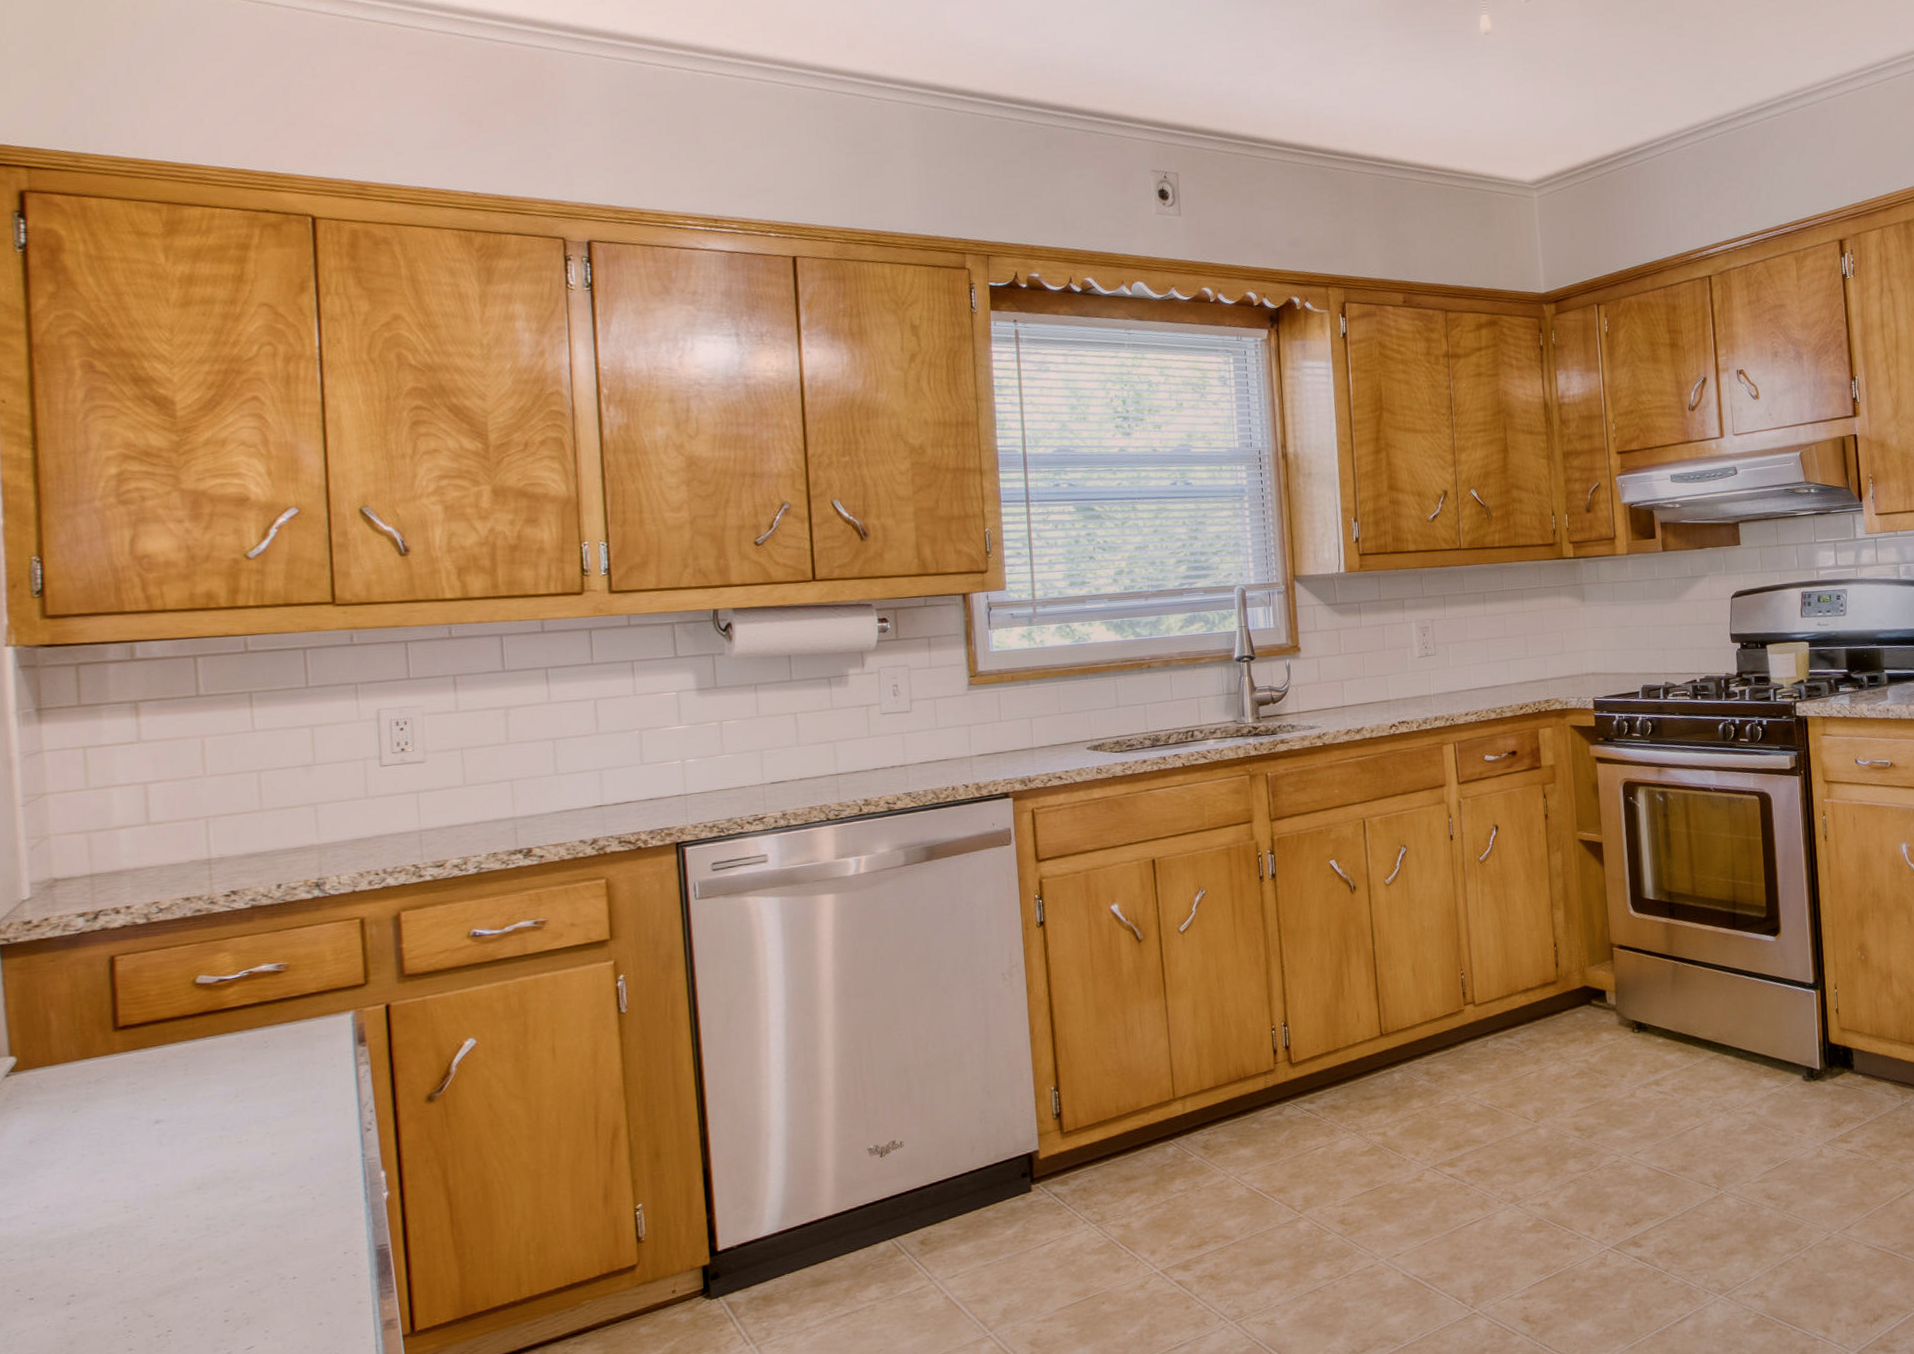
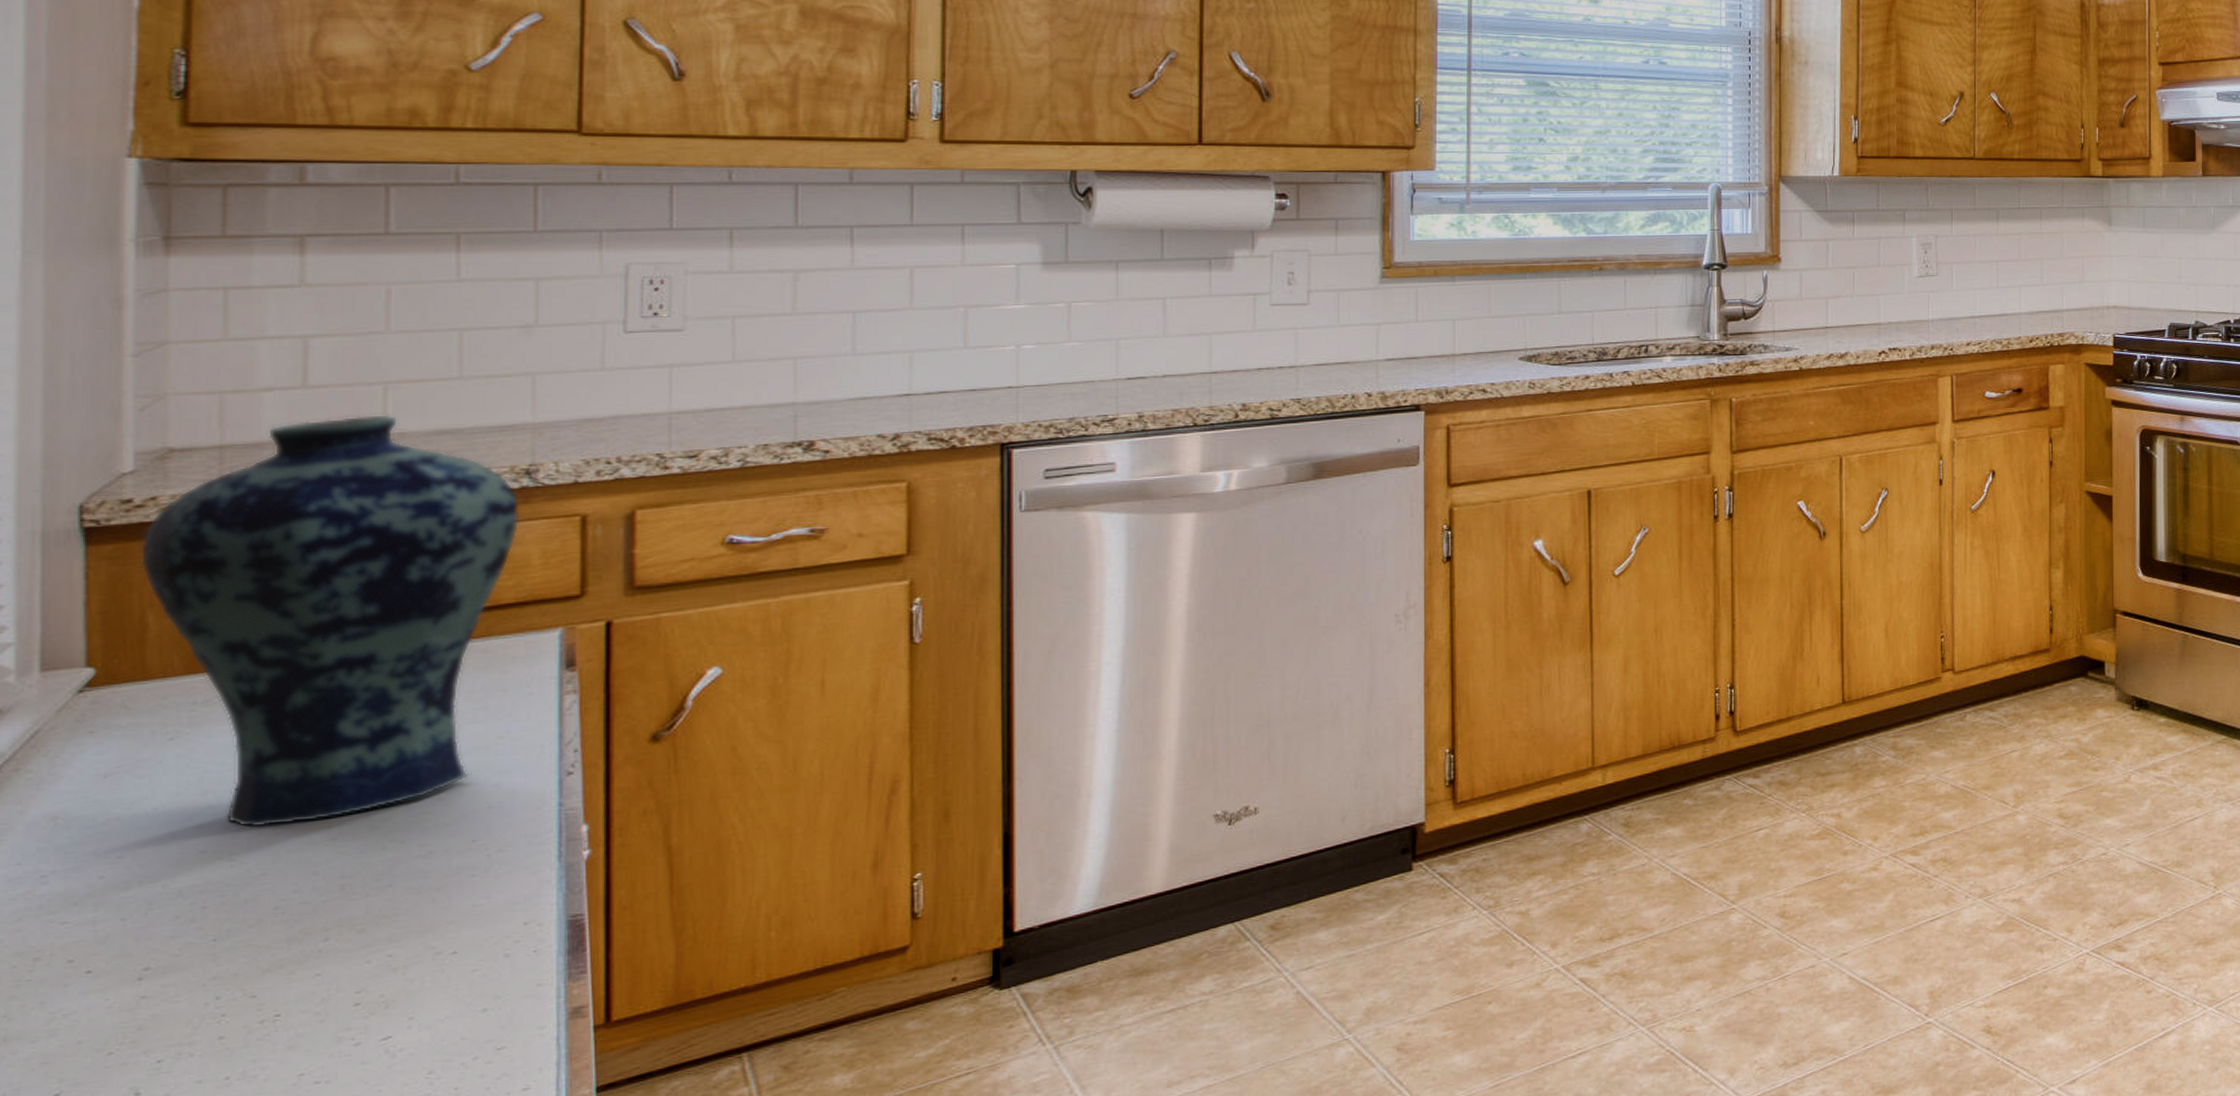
vase: none [40,842,315,1181] -> present [139,413,520,828]

